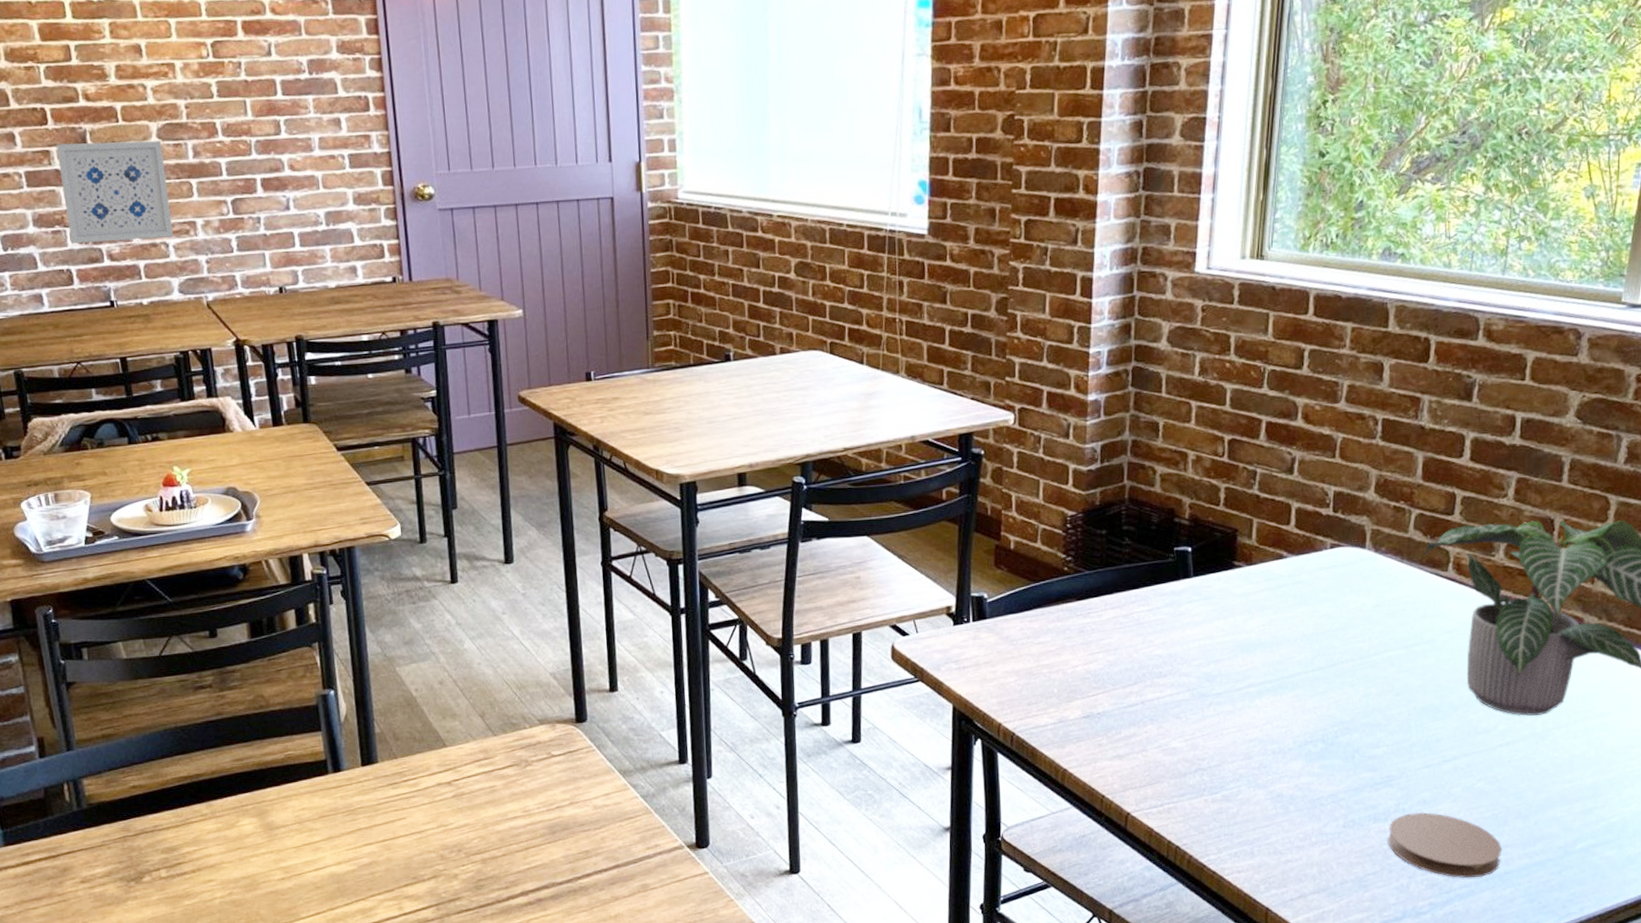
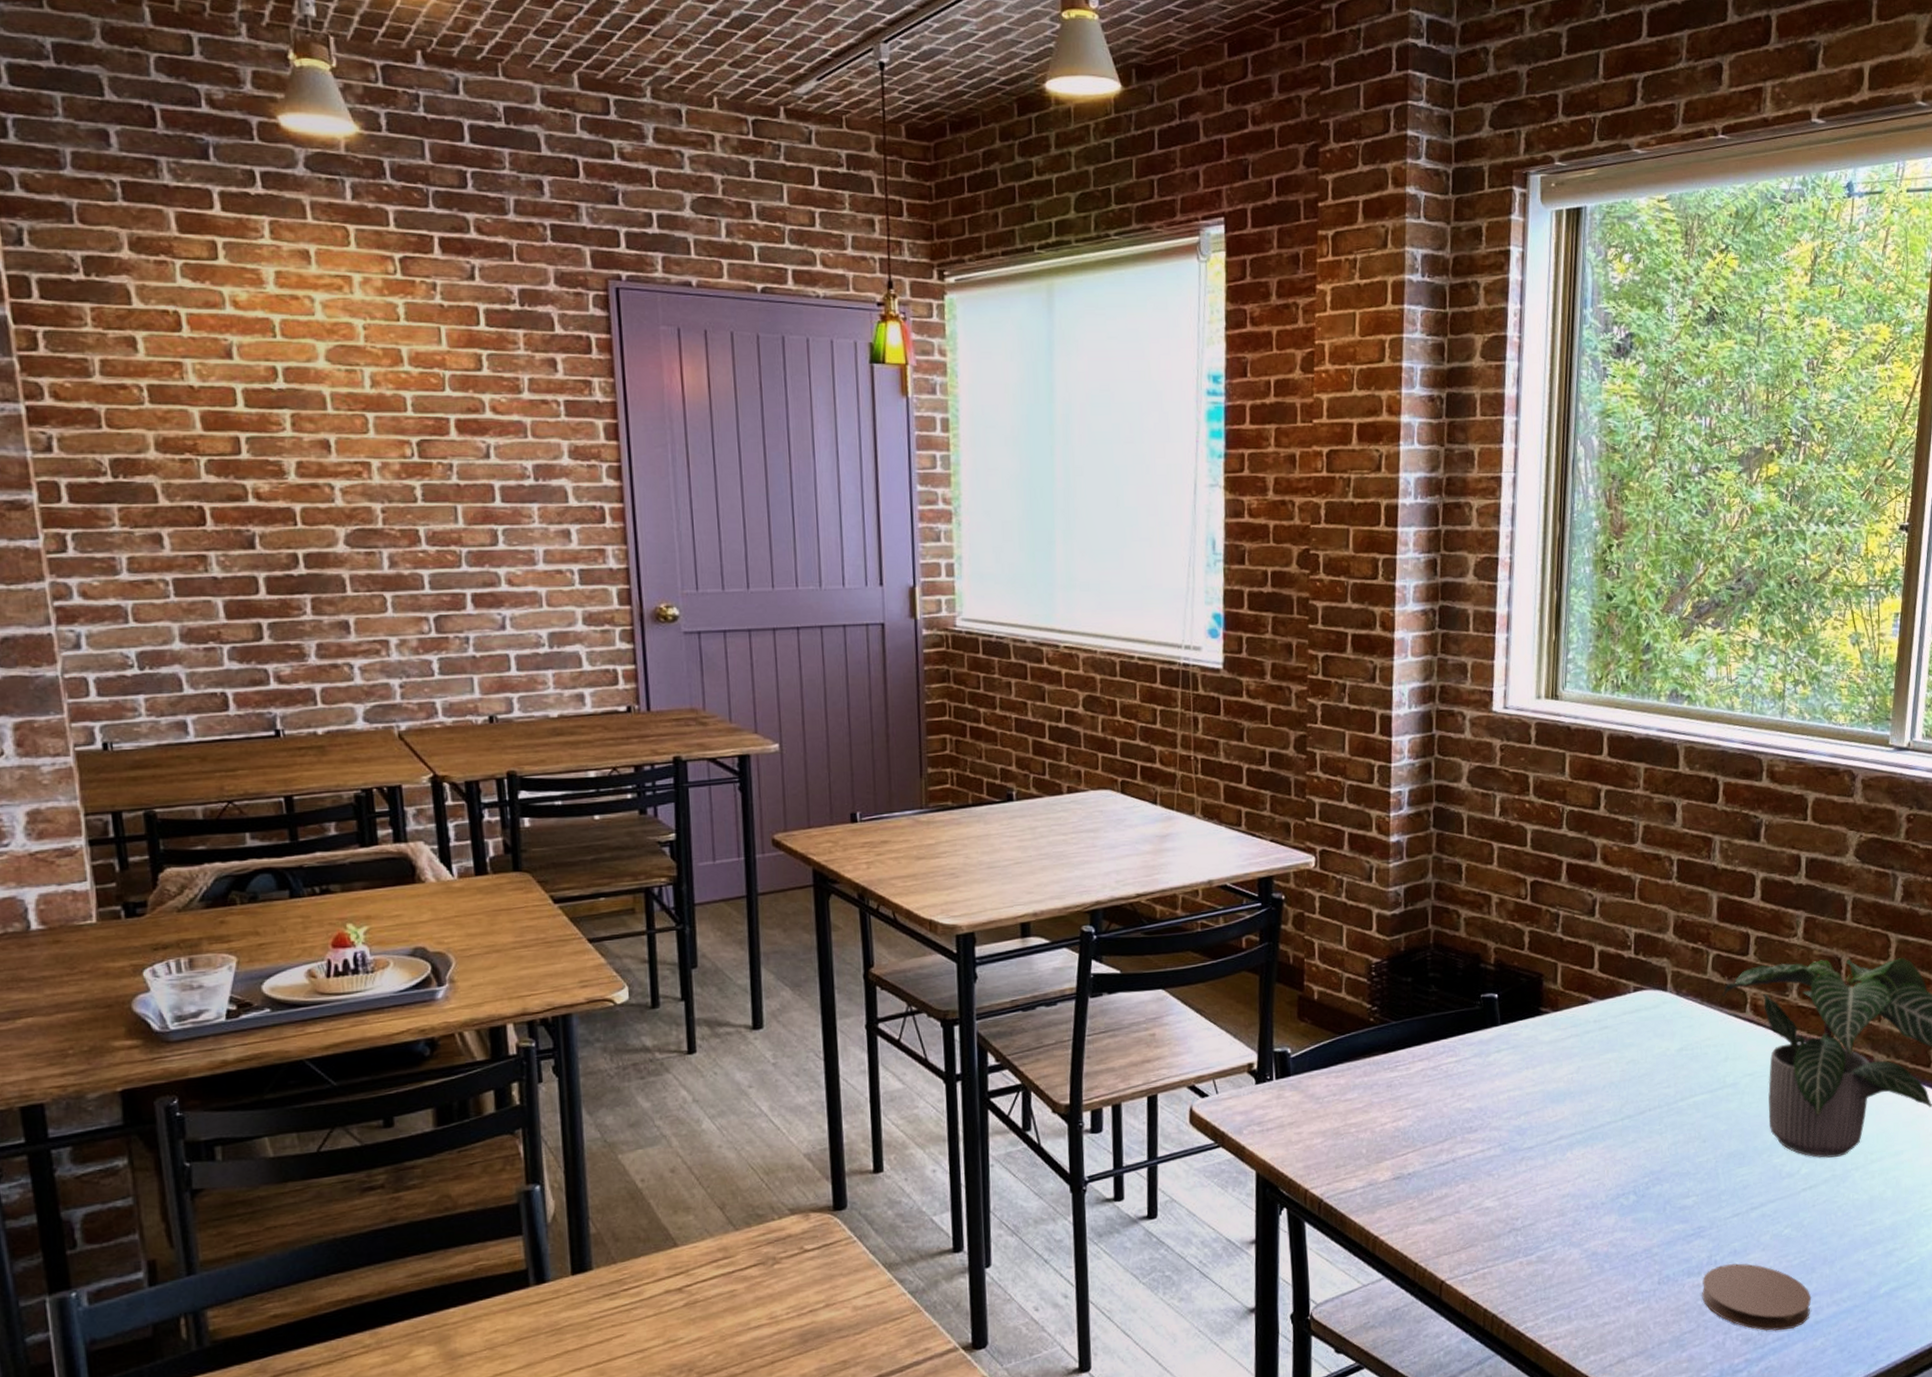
wall art: present [56,141,173,243] -> none [215,547,360,662]

